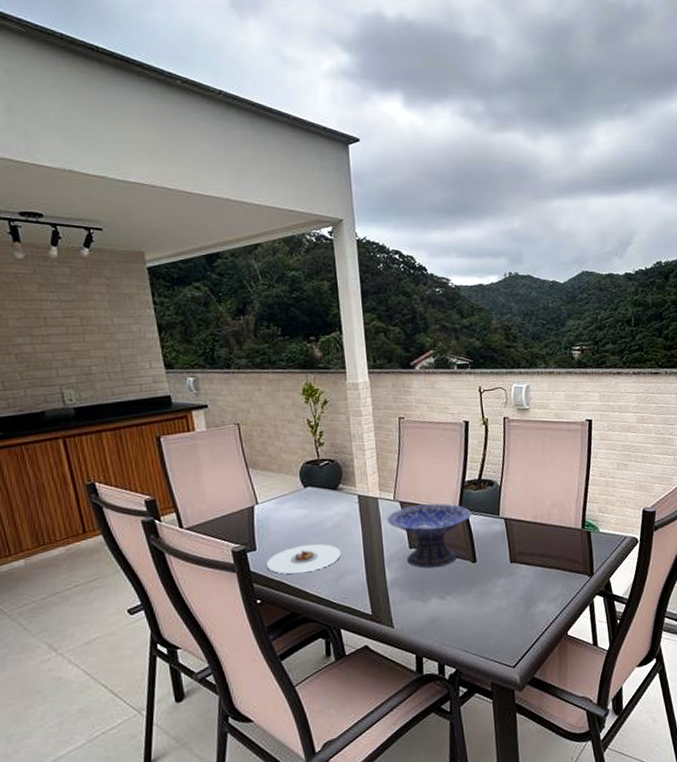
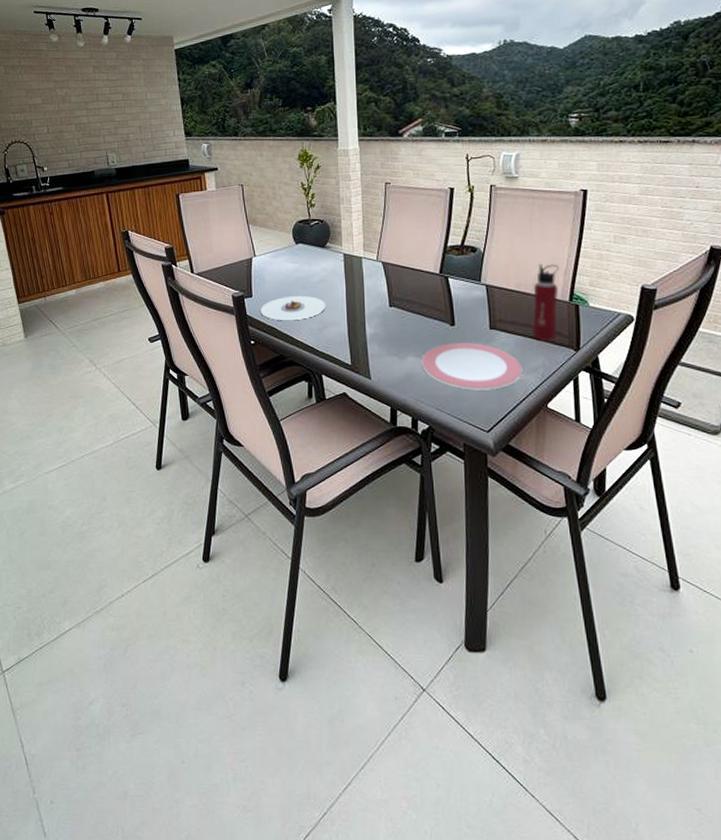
decorative bowl: present [386,503,472,569] -> none [369,266,452,327]
plate: none [445,578,543,627] -> present [421,343,523,390]
water bottle: none [548,493,573,570] -> present [531,263,560,342]

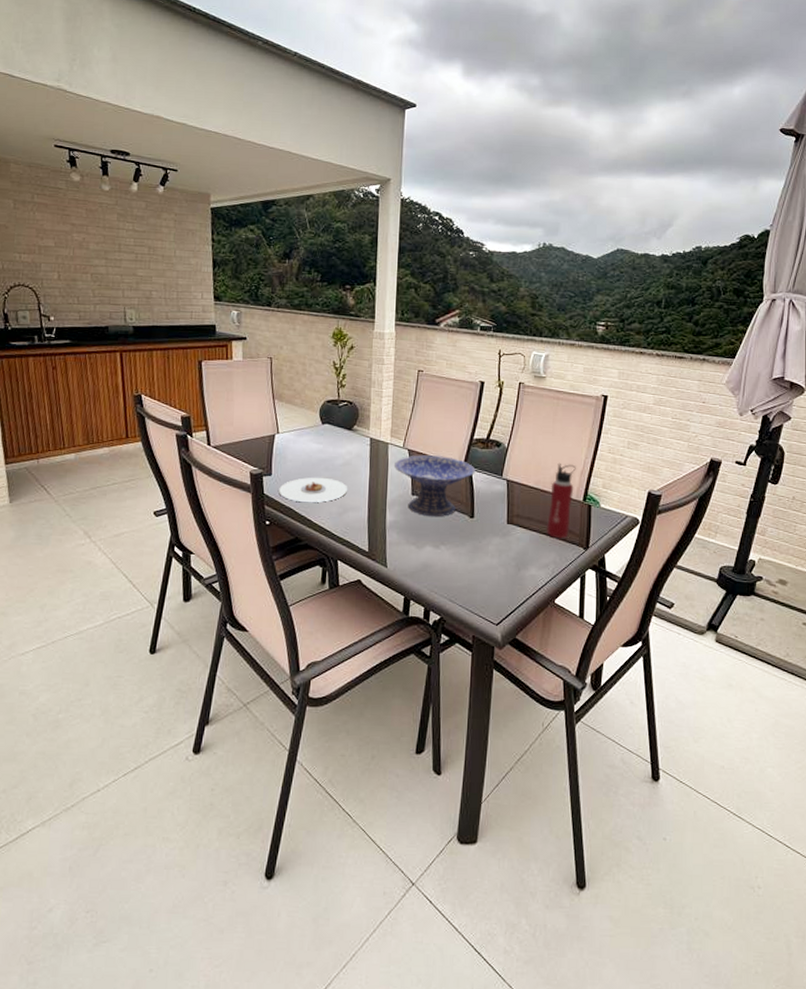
decorative bowl: none [369,266,452,327] -> present [393,455,476,517]
plate: present [421,343,523,390] -> none [438,535,535,584]

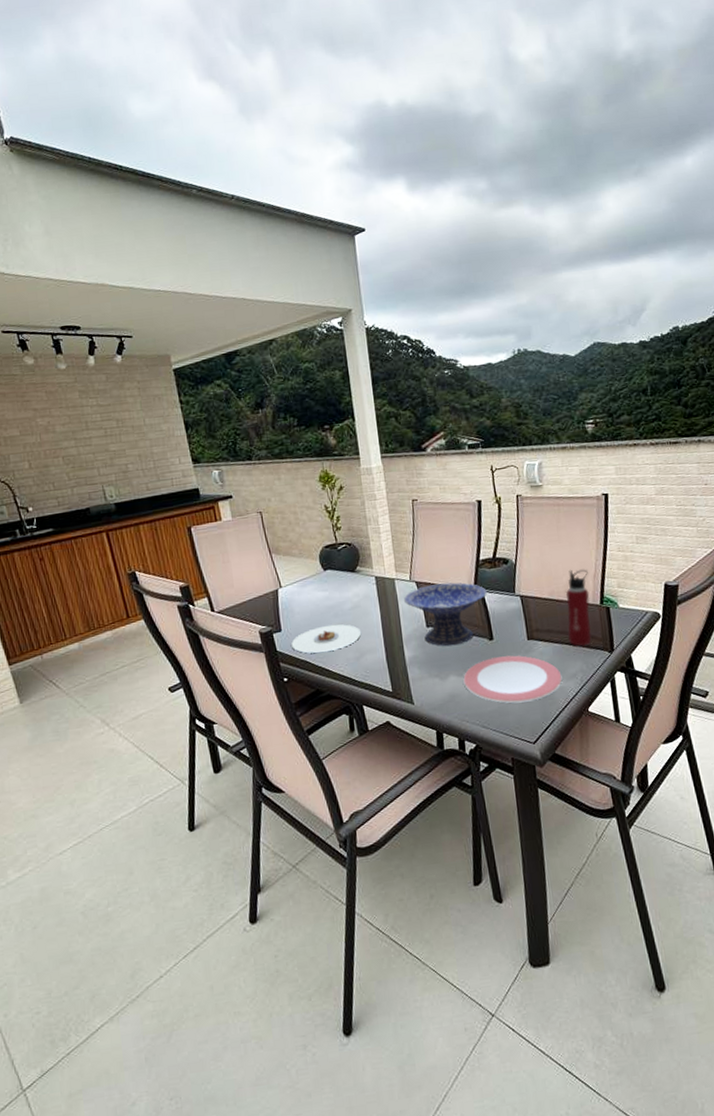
plate: none [438,535,535,584] -> present [463,655,563,703]

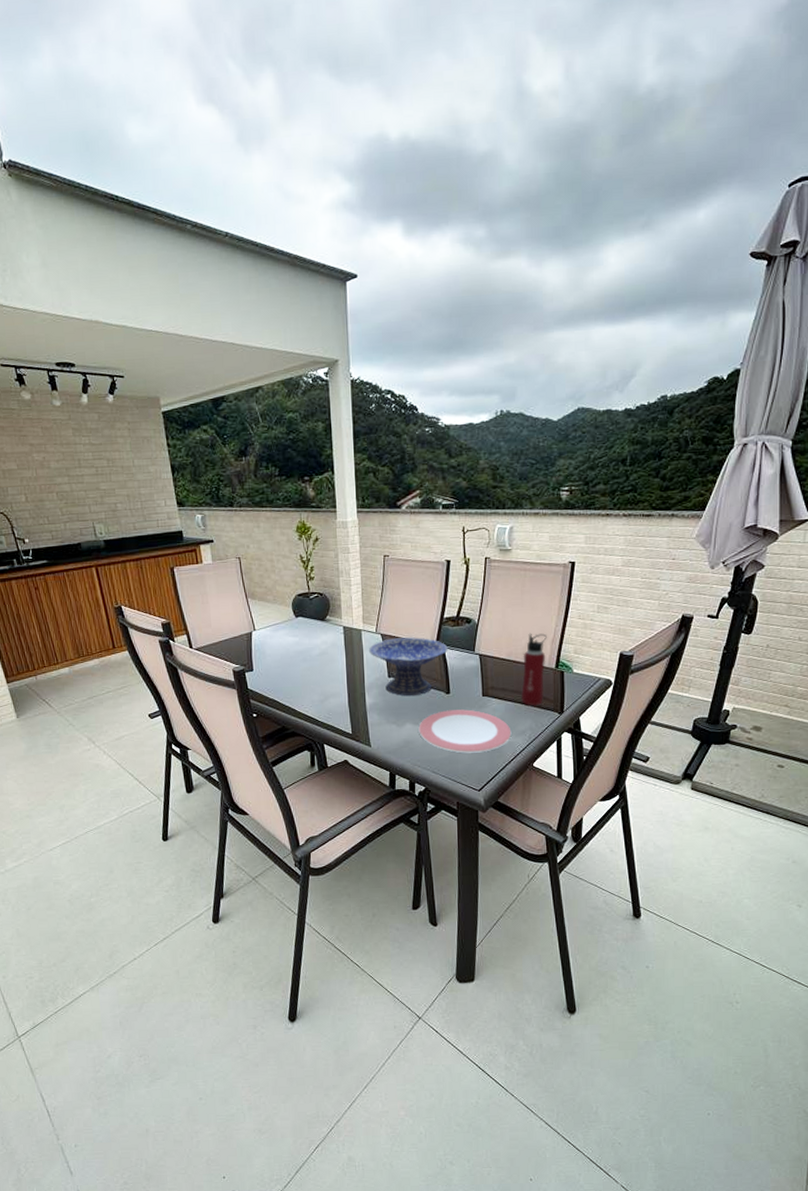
plate: present [291,624,362,654] -> none [262,668,327,693]

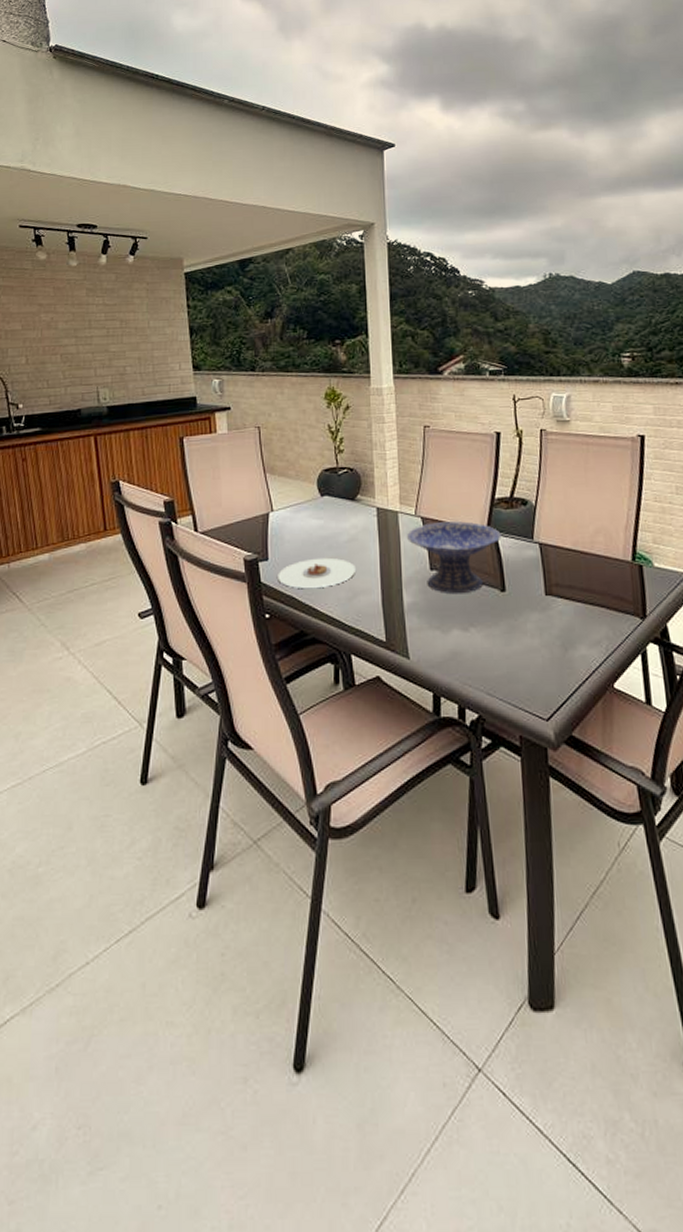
plate: none [262,668,327,693] -> present [278,557,357,588]
plate: present [418,709,512,753] -> none [468,612,584,669]
water bottle: present [520,633,548,706] -> none [591,517,621,609]

